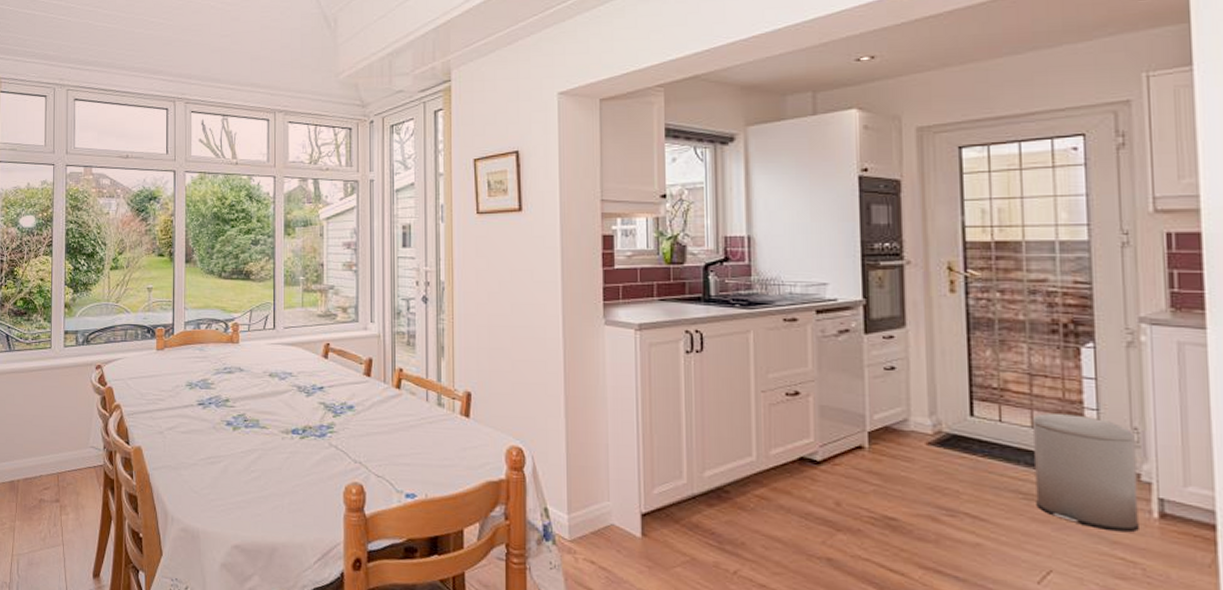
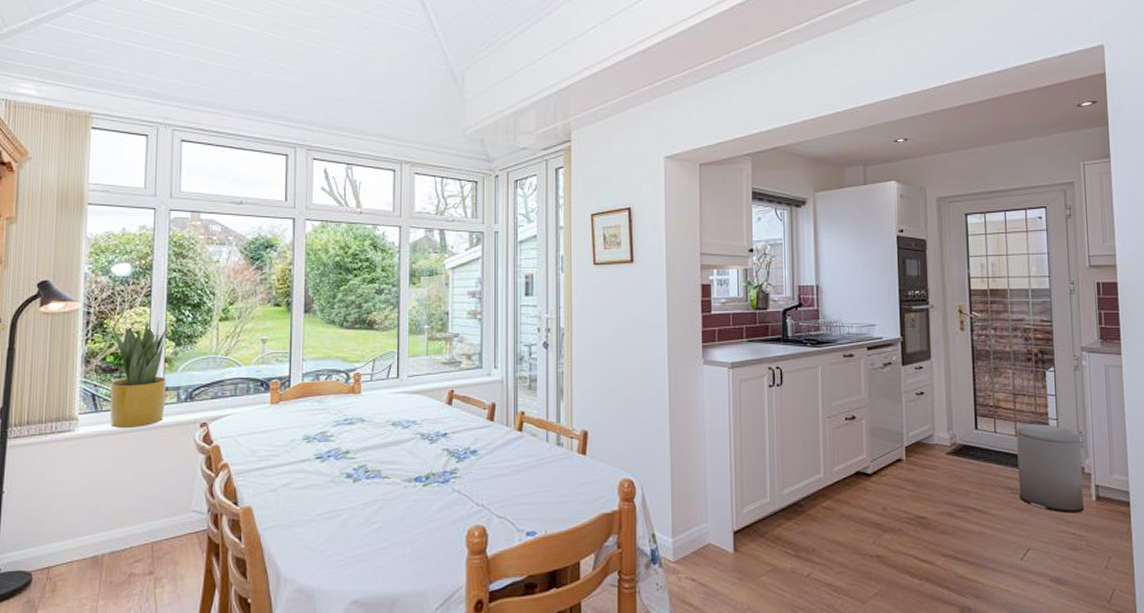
planter: none [19,268,70,368] -> present [109,320,172,429]

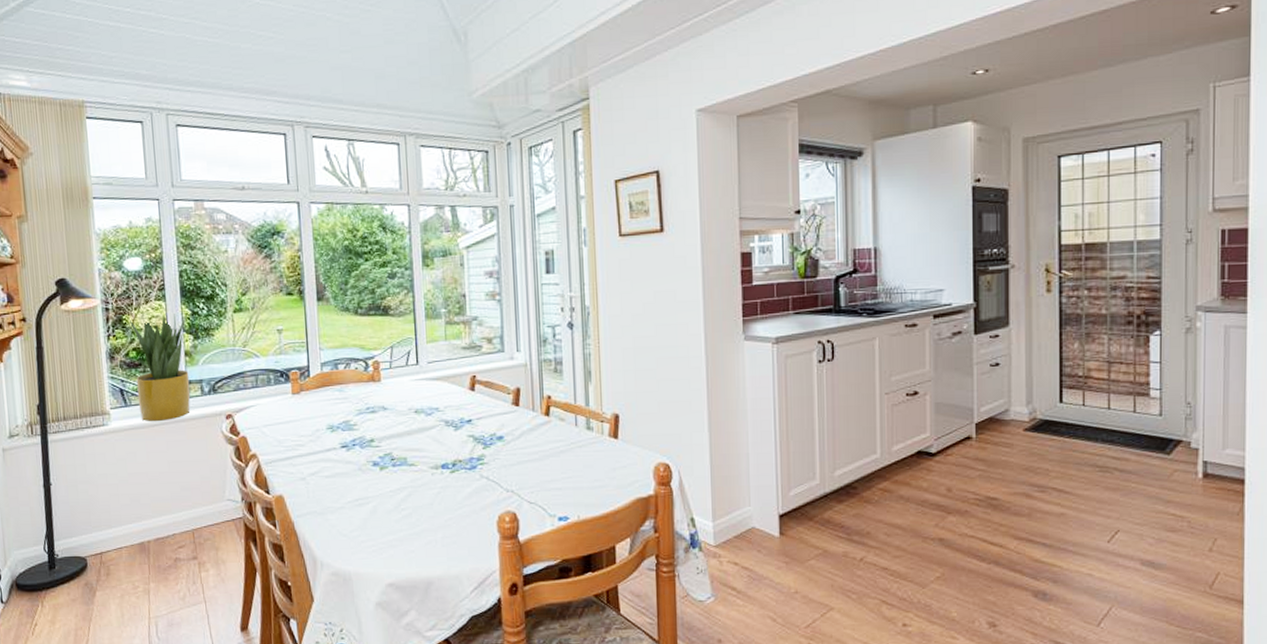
pedal bin: present [1015,424,1084,514] -> none [1108,395,1188,493]

